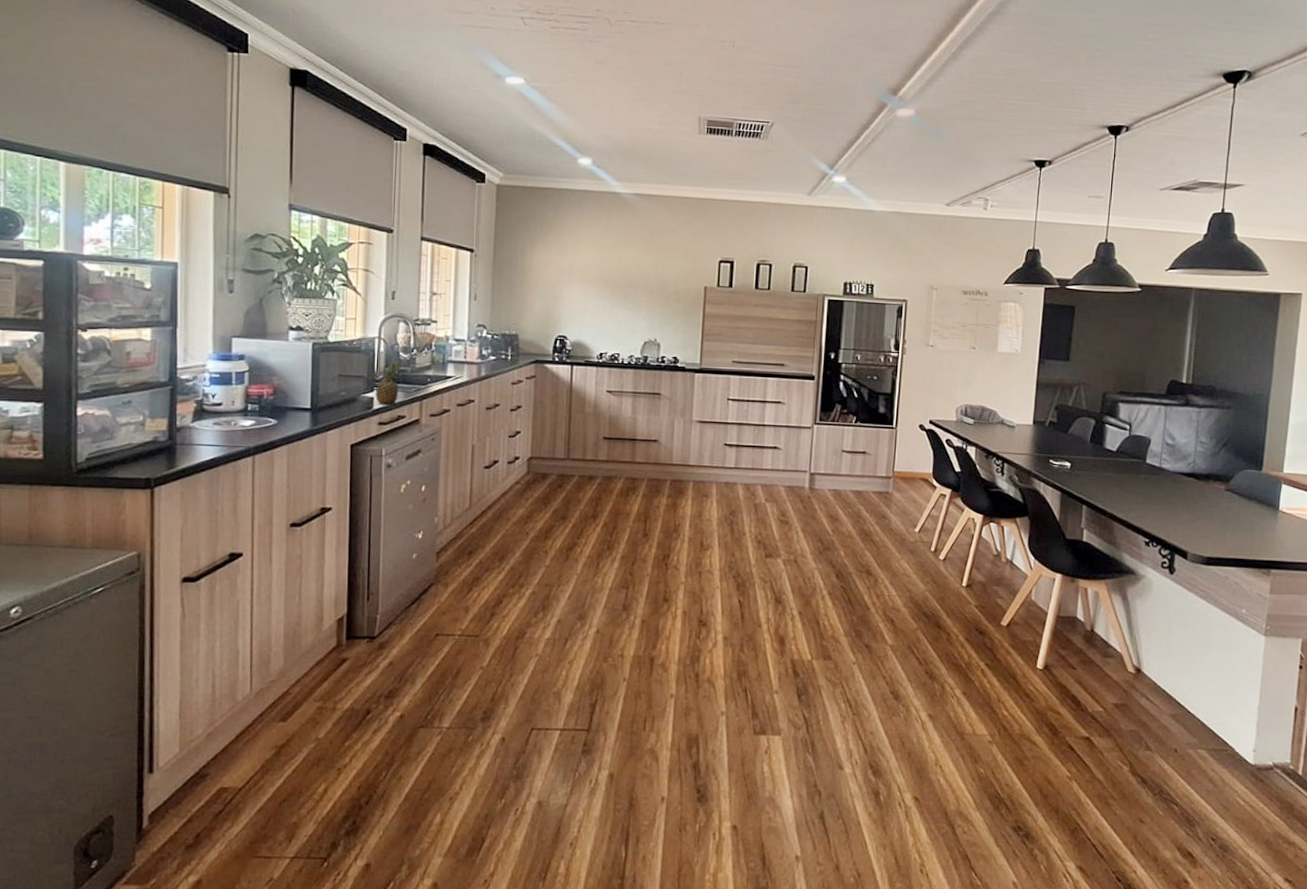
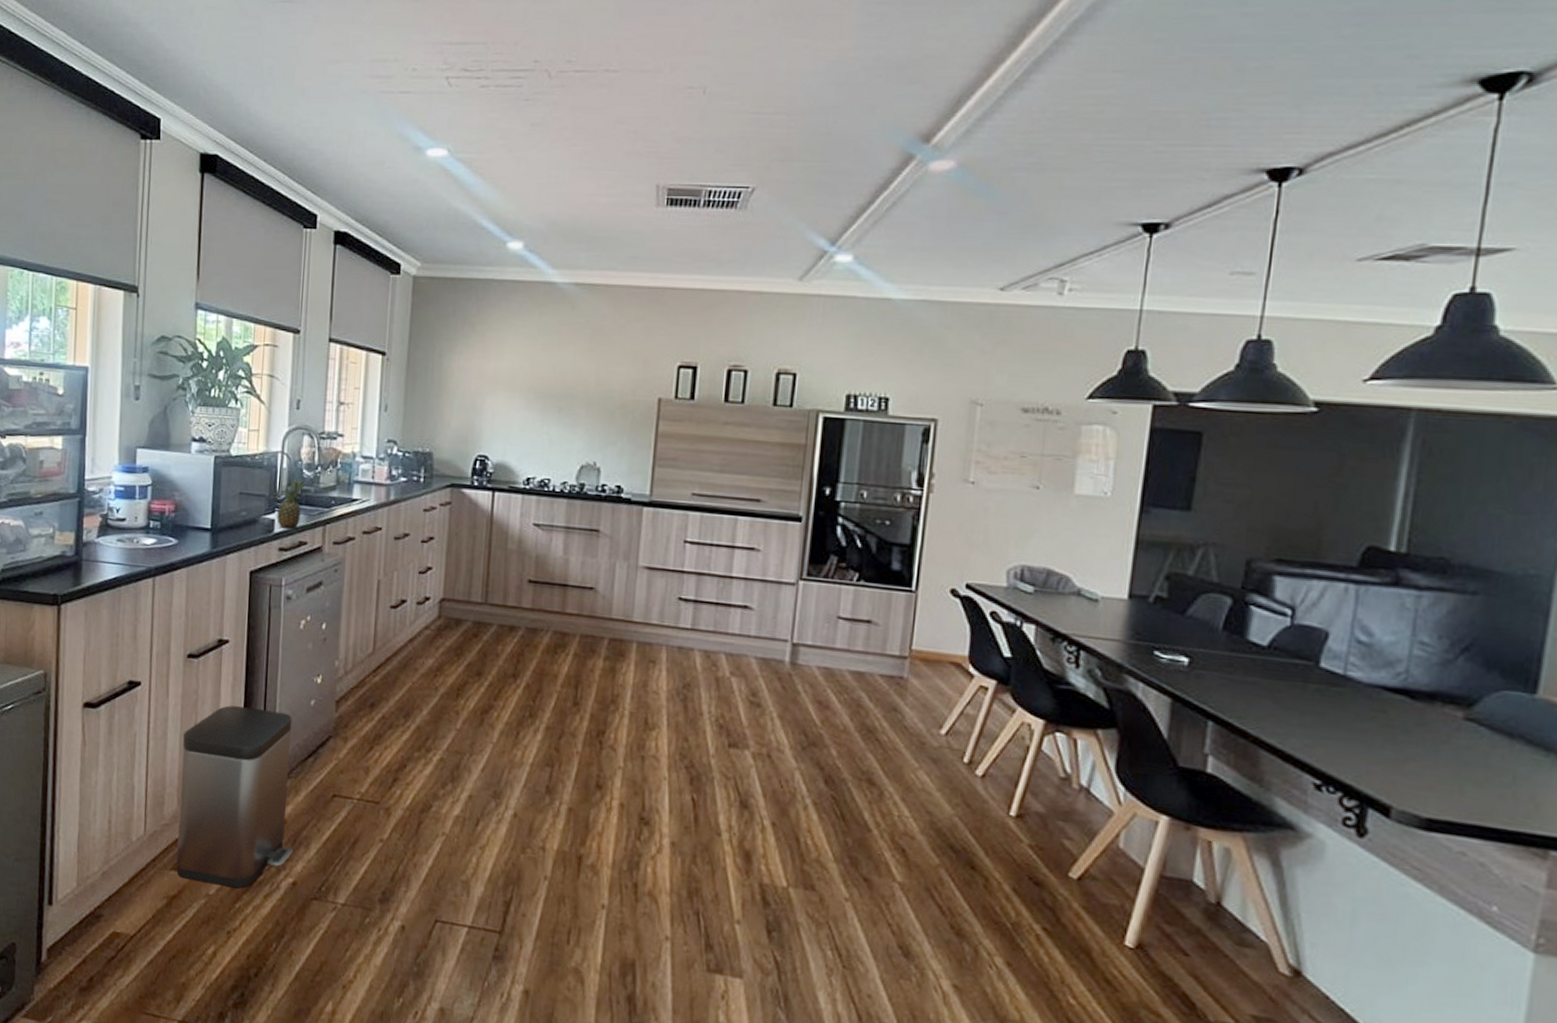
pedal bin: none [285,566,400,729] -> present [176,705,294,889]

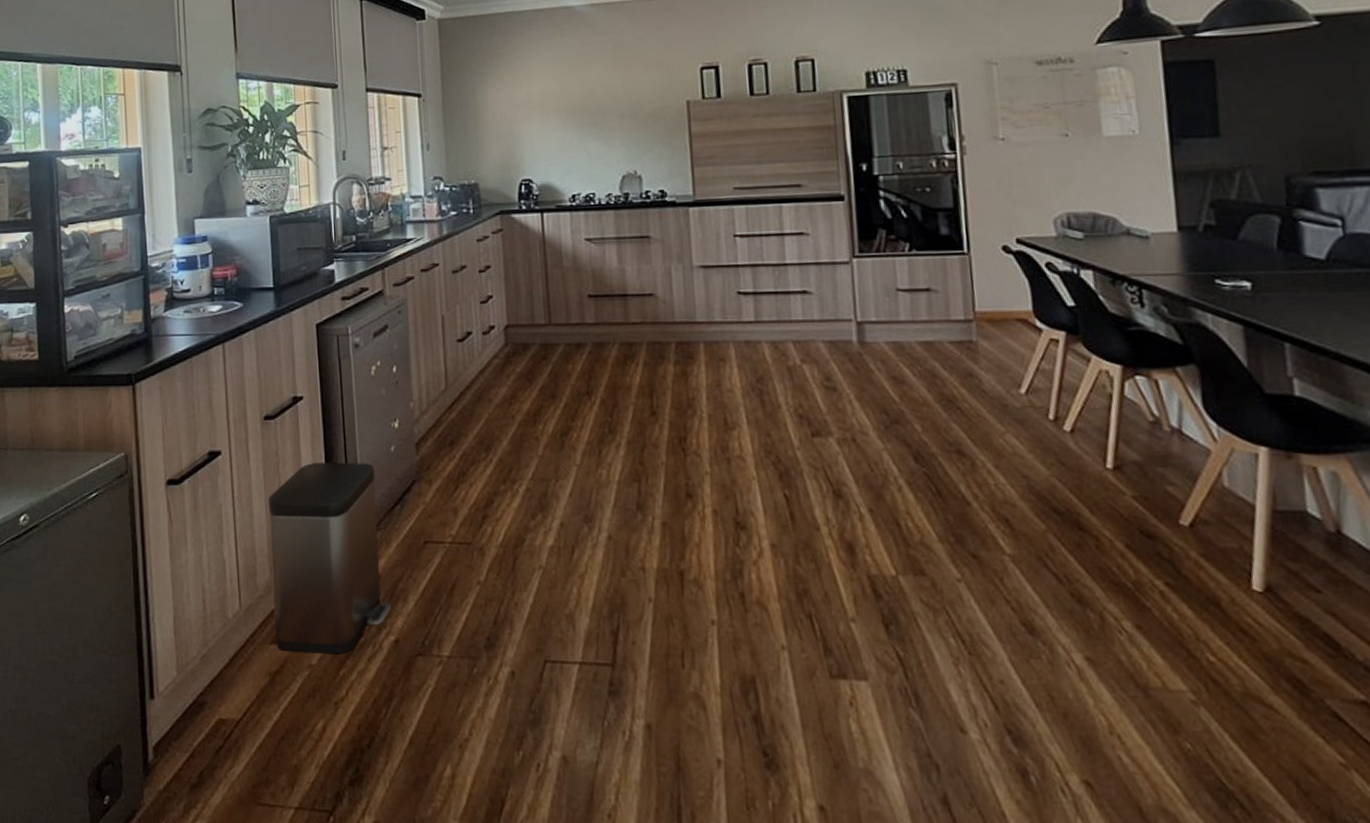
fruit: present [277,478,305,529] -> none [336,227,360,278]

